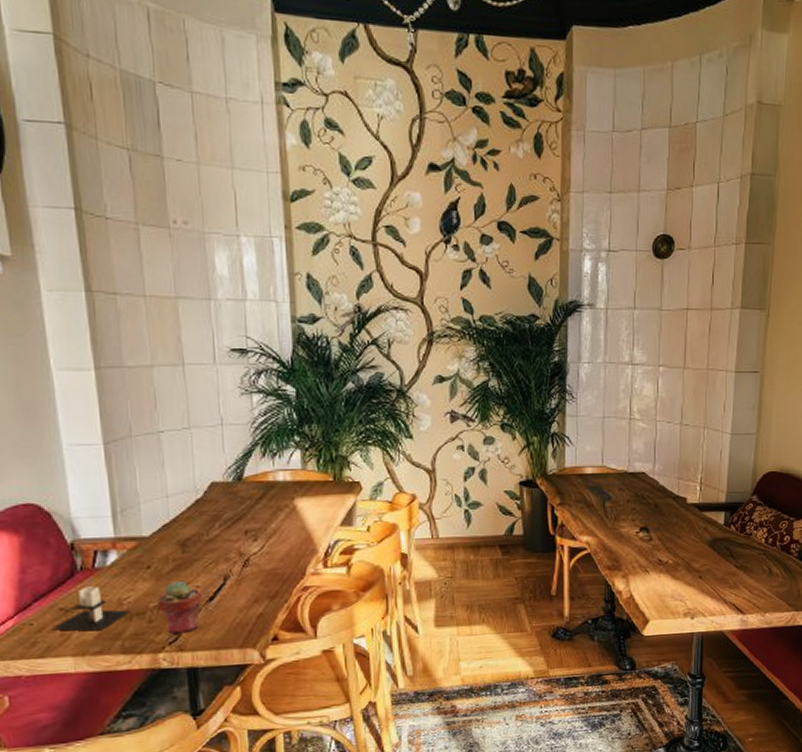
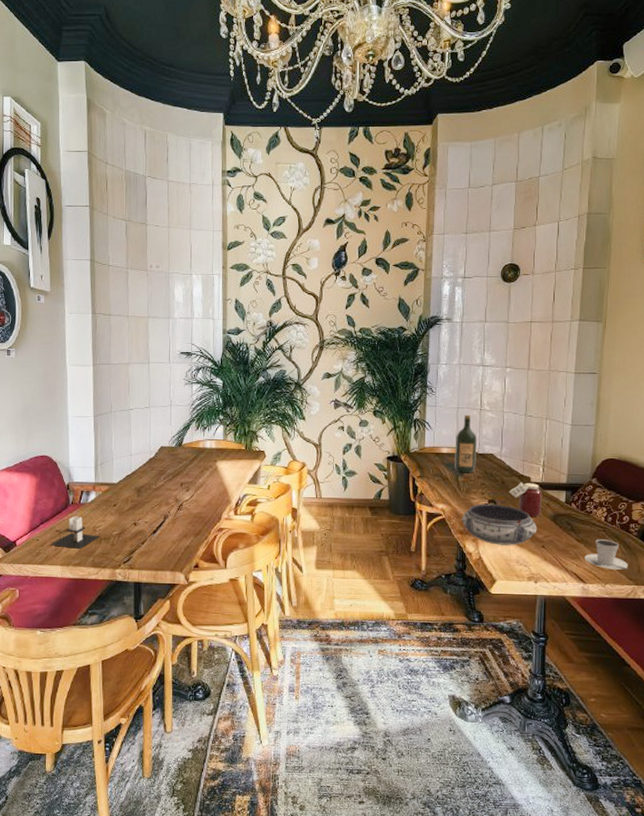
potted succulent: present [158,580,203,634] -> none [119,516,149,556]
wine bottle: none [601,425,627,497] -> present [455,414,478,473]
bowl: none [609,531,693,580] -> present [461,503,536,545]
jar: none [662,503,700,544] -> present [508,482,543,517]
cappuccino: none [743,563,788,597] -> present [584,539,628,570]

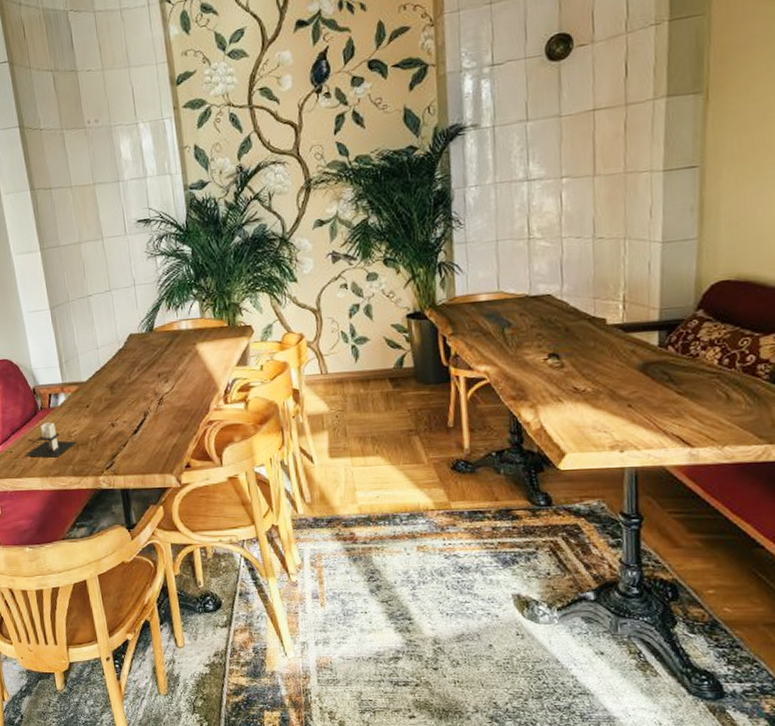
wine bottle: present [455,414,478,473] -> none [496,247,528,324]
bowl: present [461,503,536,545] -> none [512,357,619,410]
jar: present [508,482,543,517] -> none [575,325,625,370]
cappuccino: present [584,539,628,570] -> none [690,388,756,427]

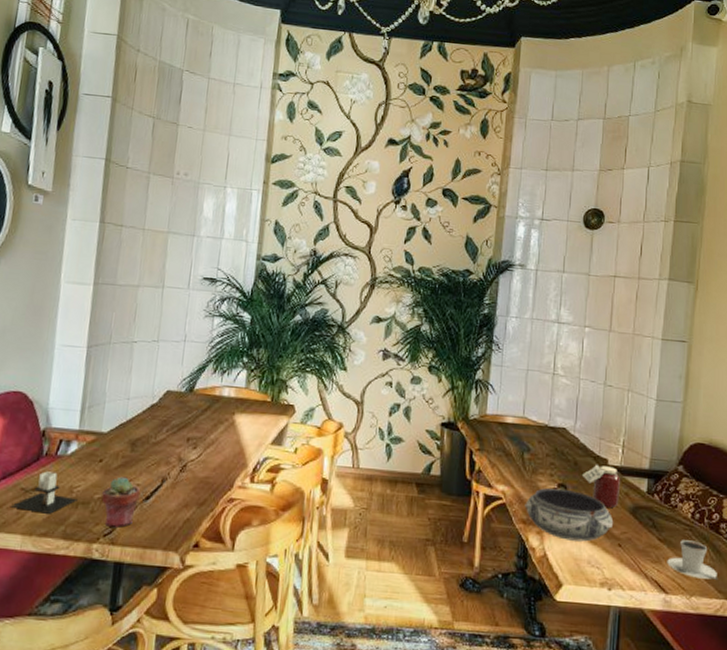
potted succulent: none [96,417,129,461] -> present [101,476,141,528]
bowl: none [512,357,619,410] -> present [524,487,613,542]
jar: none [575,325,625,370] -> present [581,464,621,509]
cappuccino: none [690,388,756,427] -> present [667,540,717,580]

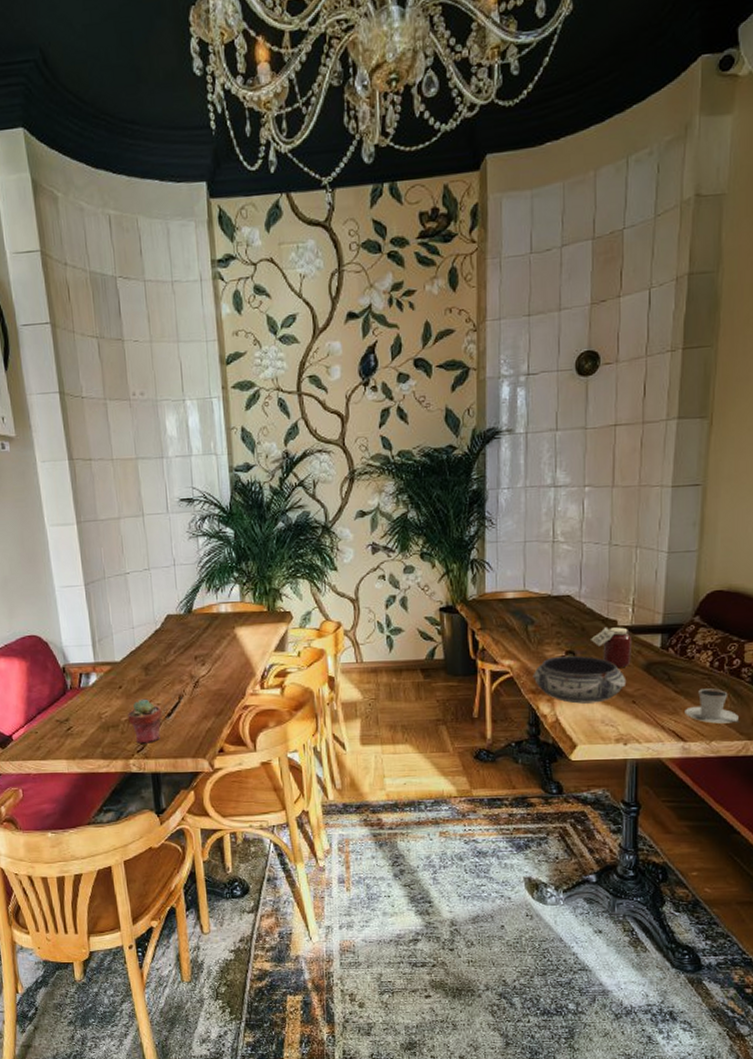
candle: present [11,471,78,514] -> none [51,702,108,740]

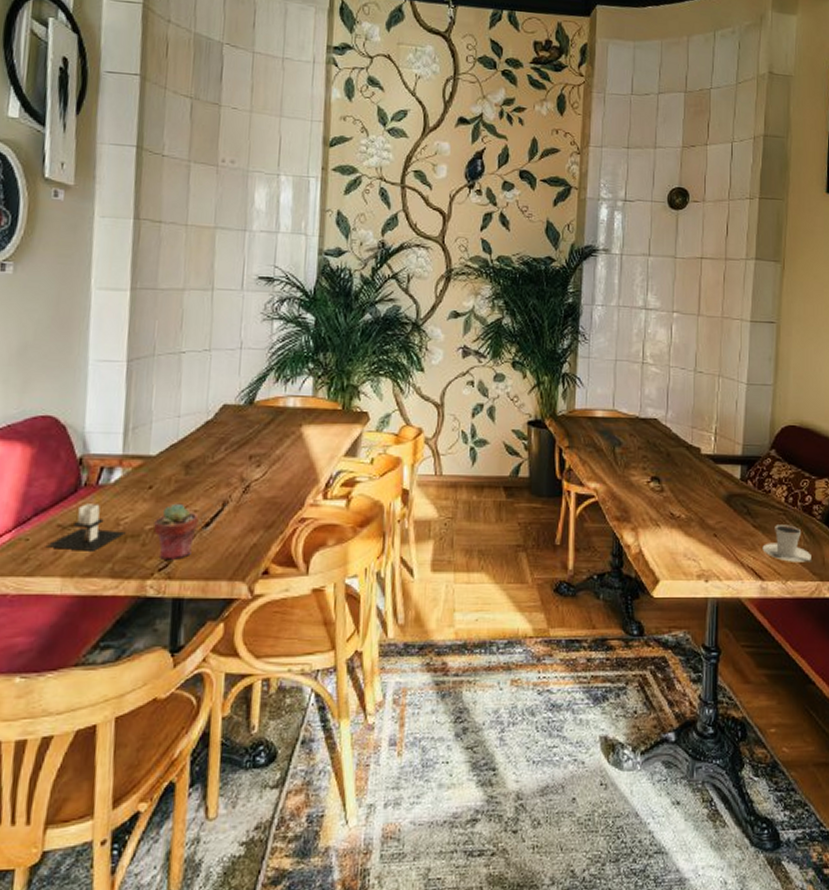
candle: none [51,702,108,740] -> present [47,504,126,551]
bowl: present [533,655,625,704] -> none [618,481,707,535]
jar: present [589,626,633,668] -> none [674,453,715,499]

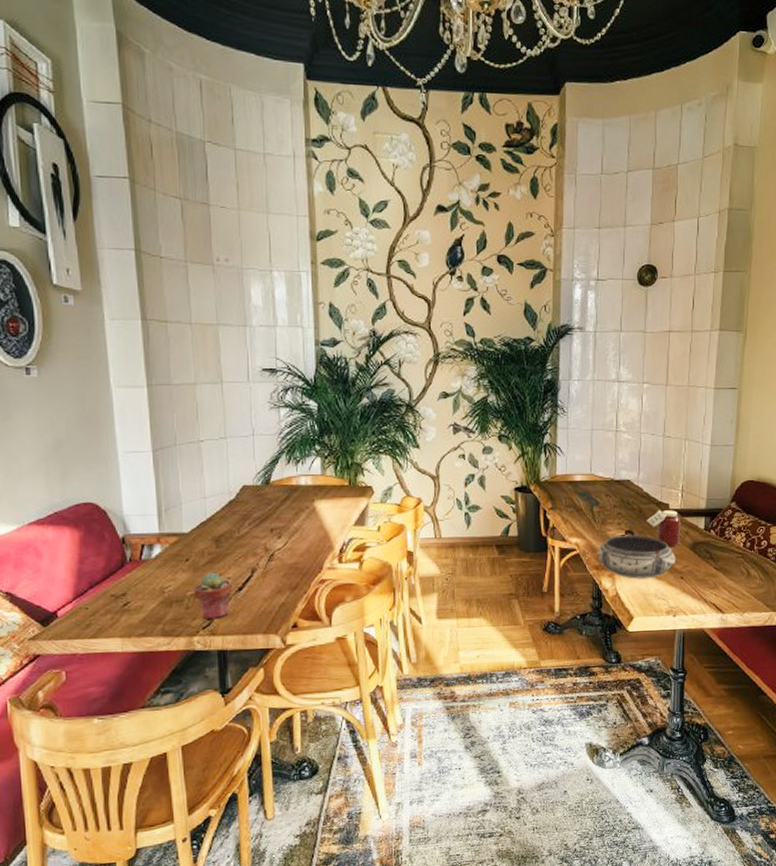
candle: present [47,504,126,551] -> none [104,576,171,616]
bowl: none [618,481,707,535] -> present [596,534,675,579]
jar: none [674,453,715,499] -> present [646,509,681,547]
cappuccino: present [762,525,811,562] -> none [723,566,766,597]

